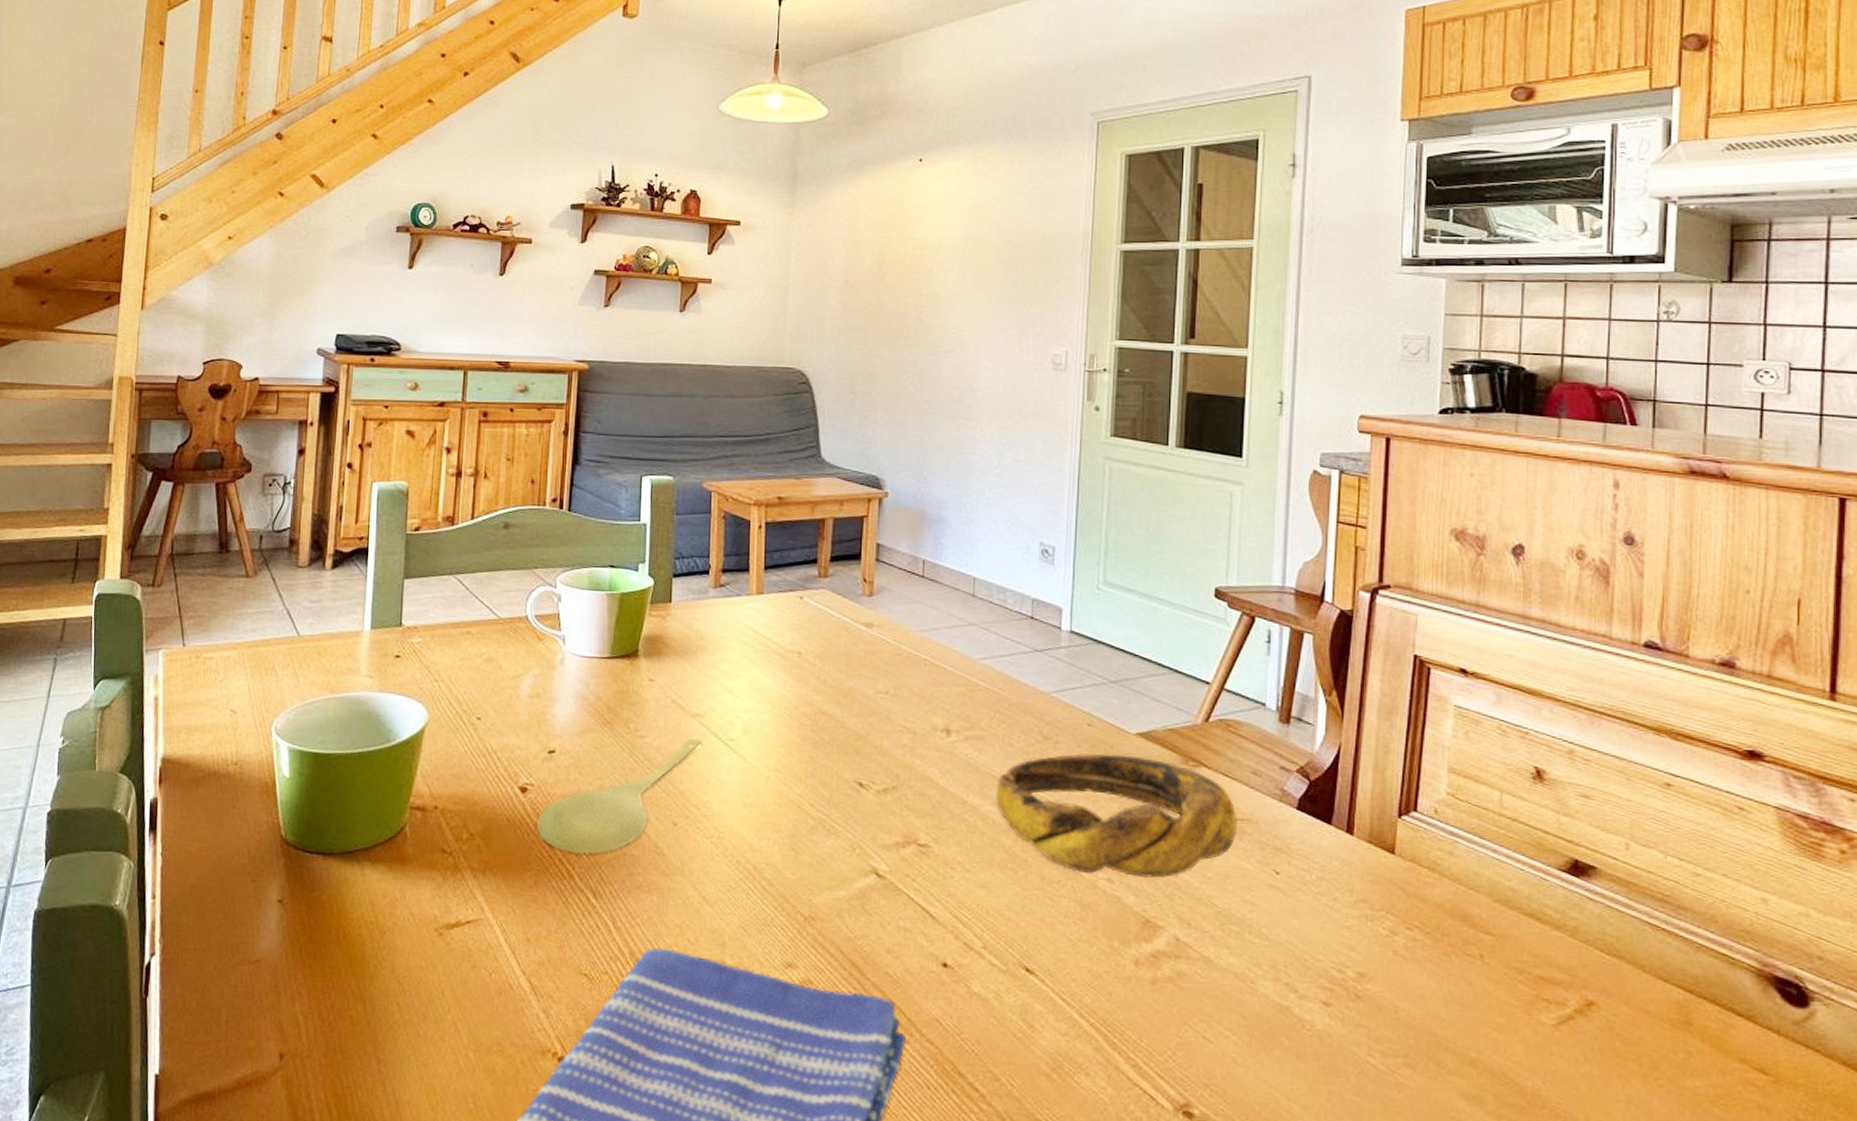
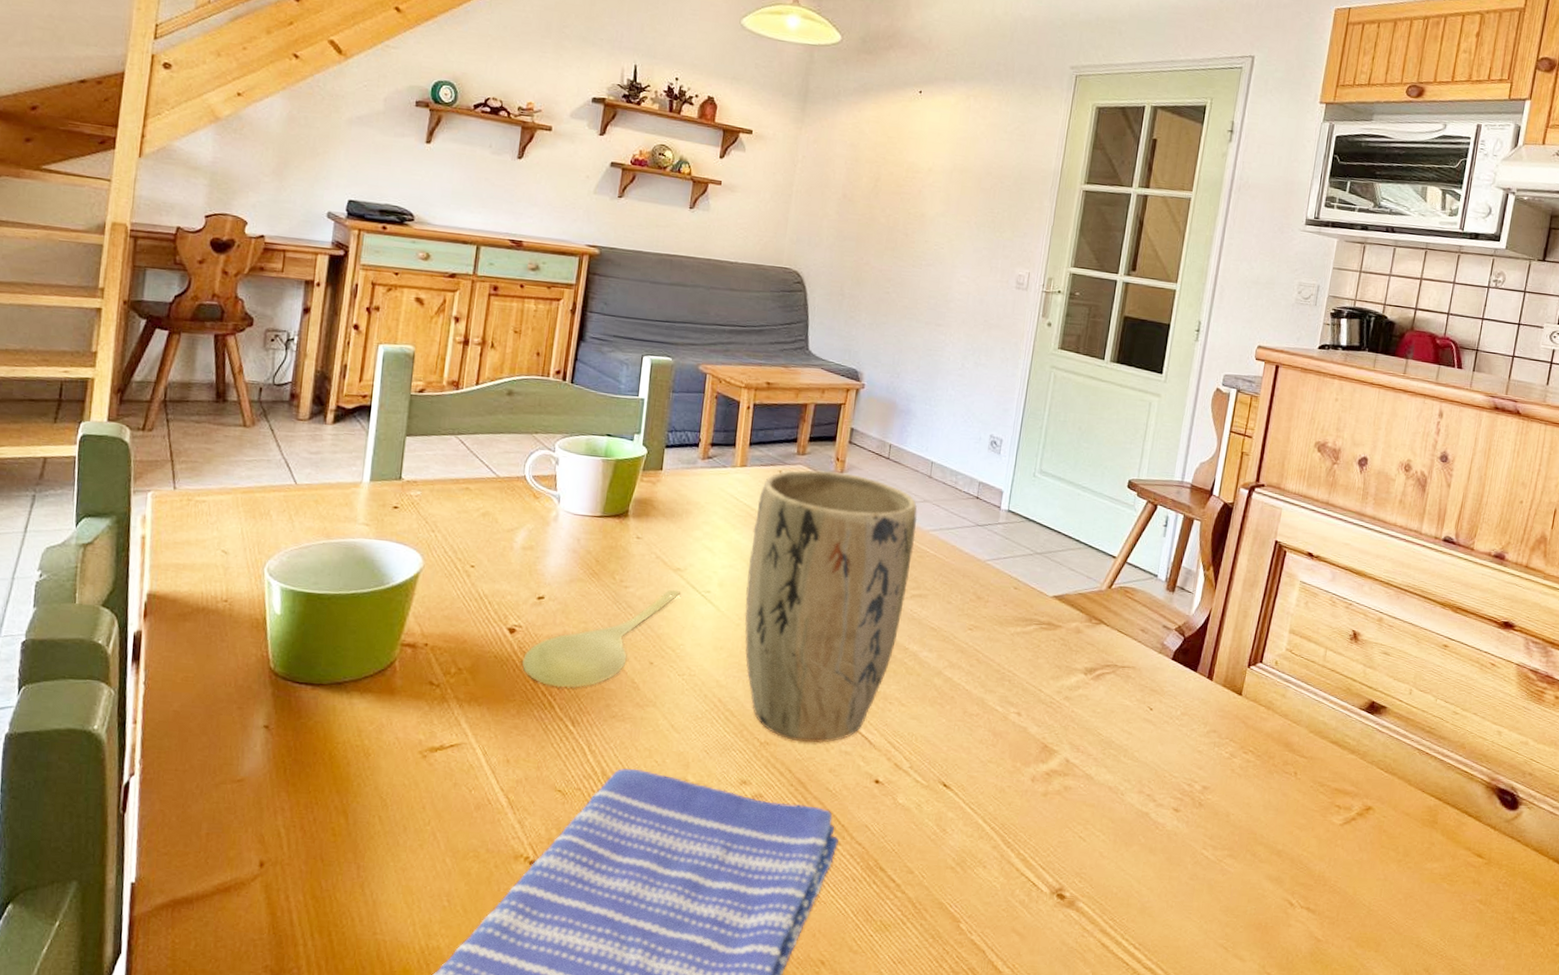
plant pot: none [774,593,964,918] -> present [744,470,918,744]
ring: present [996,753,1238,879] -> none [932,611,1126,713]

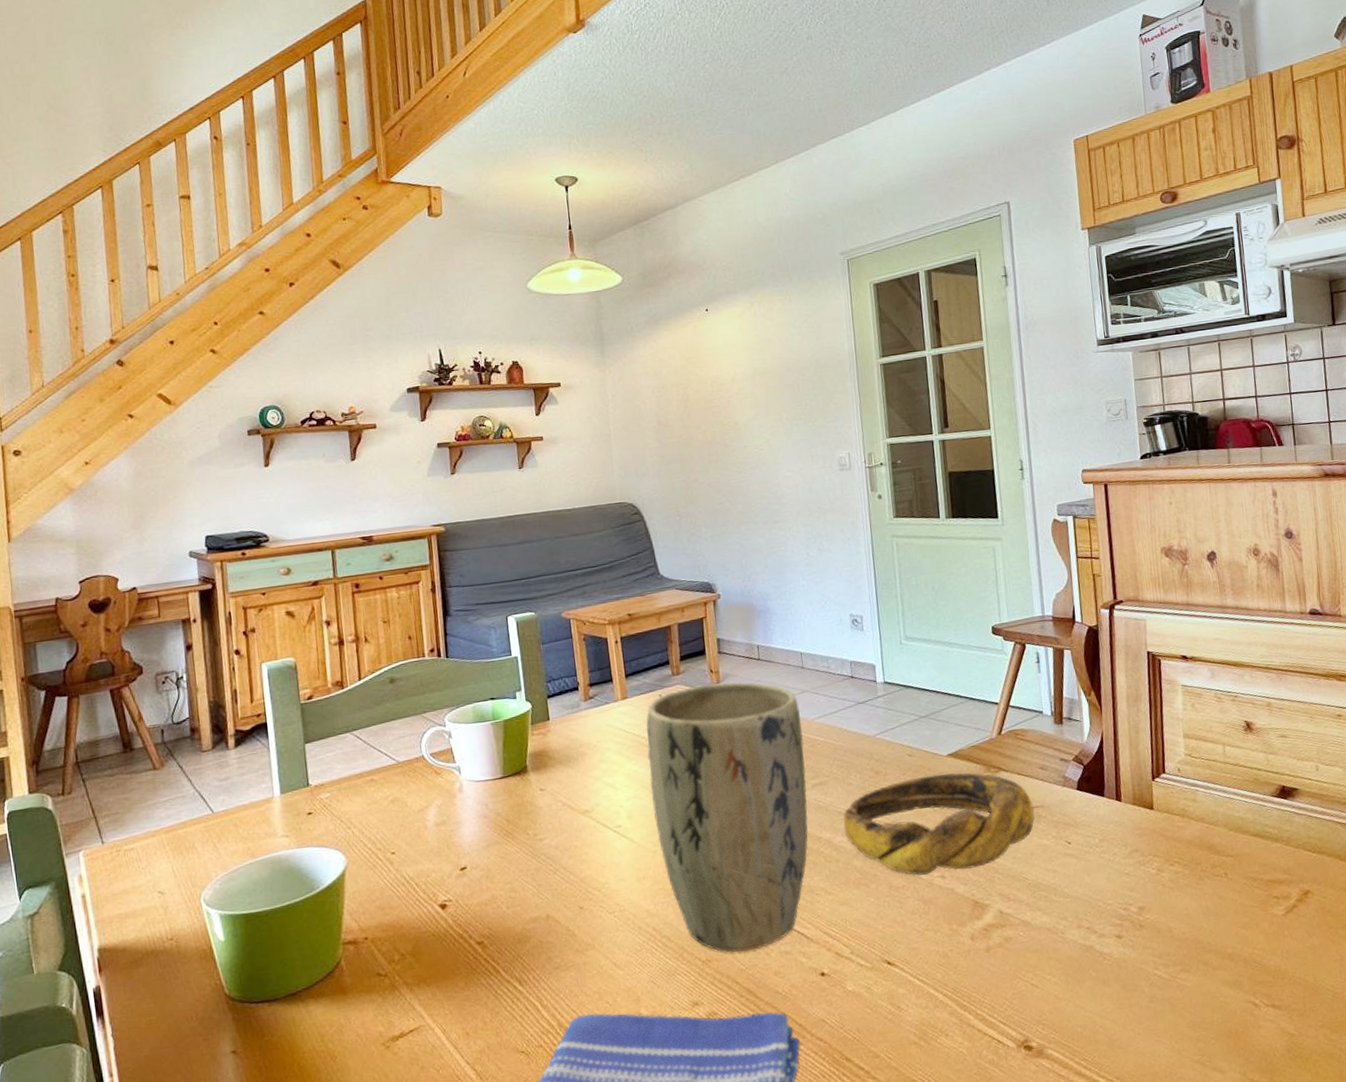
spoon: present [521,589,681,688] -> none [459,831,594,952]
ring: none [932,611,1126,713] -> present [843,772,1035,876]

